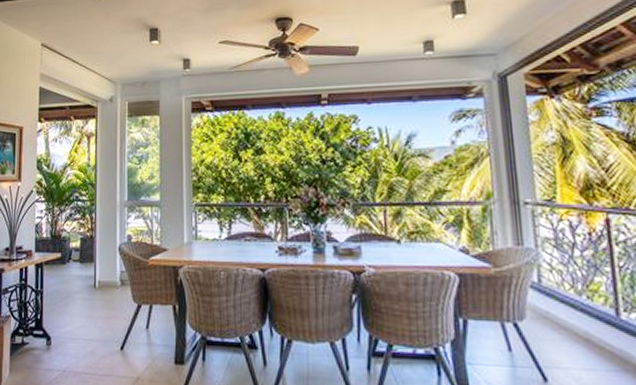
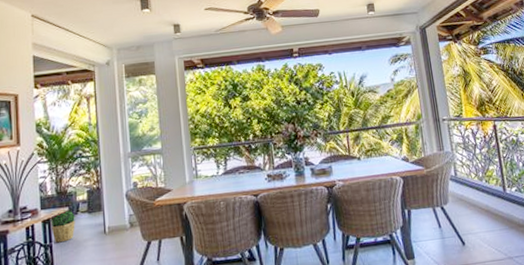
potted plant: none [43,255,67,291] -> present [50,209,75,243]

